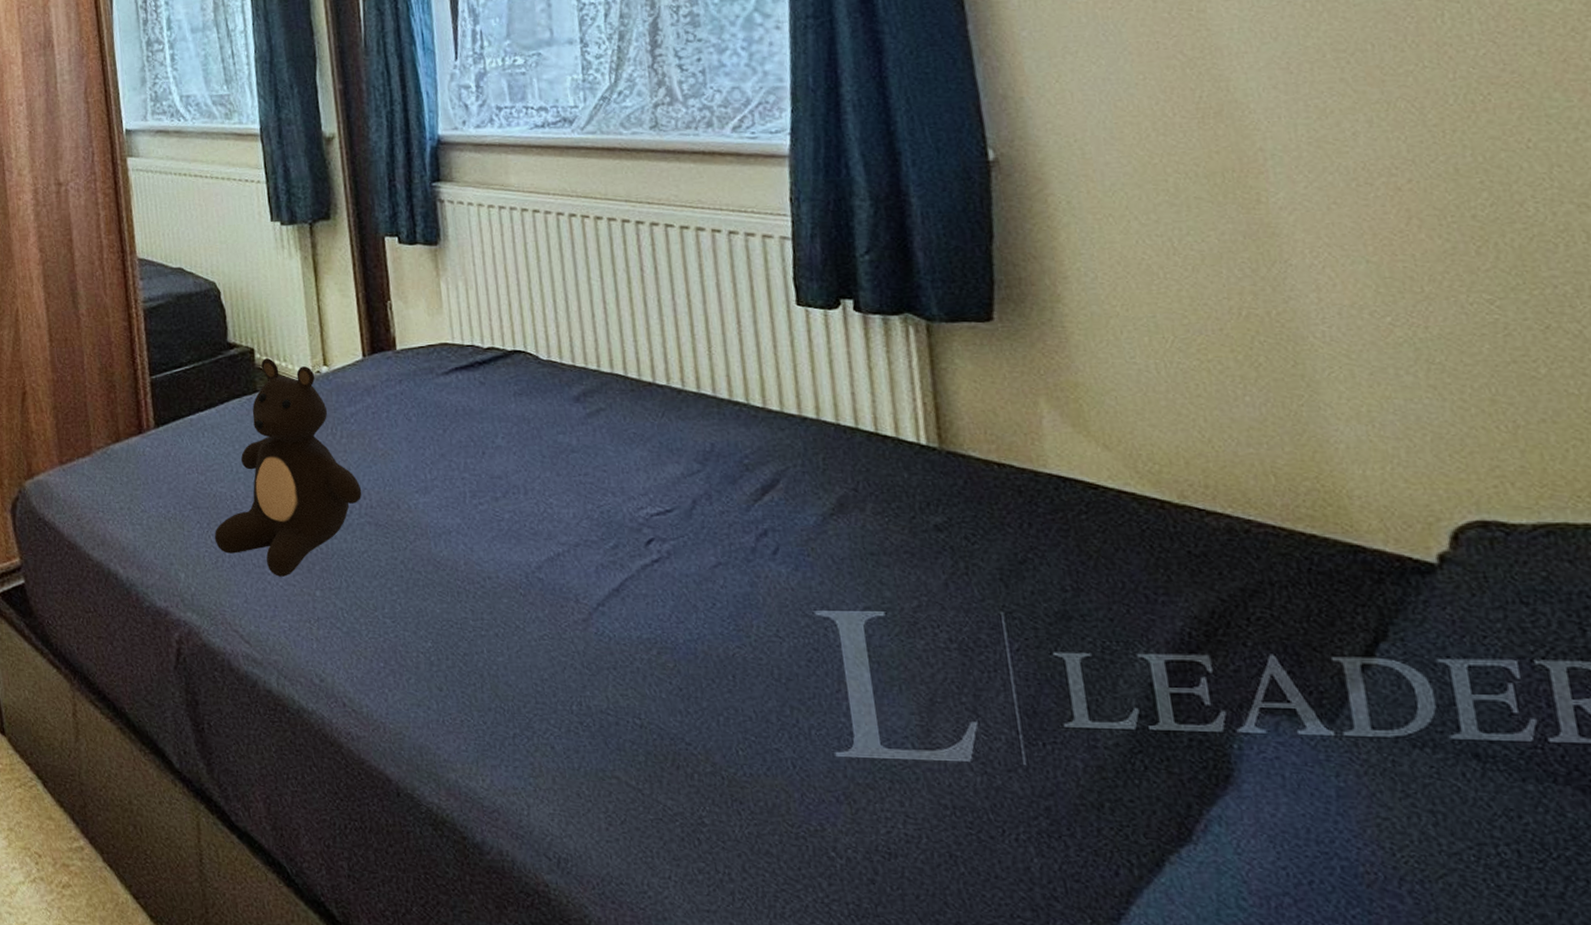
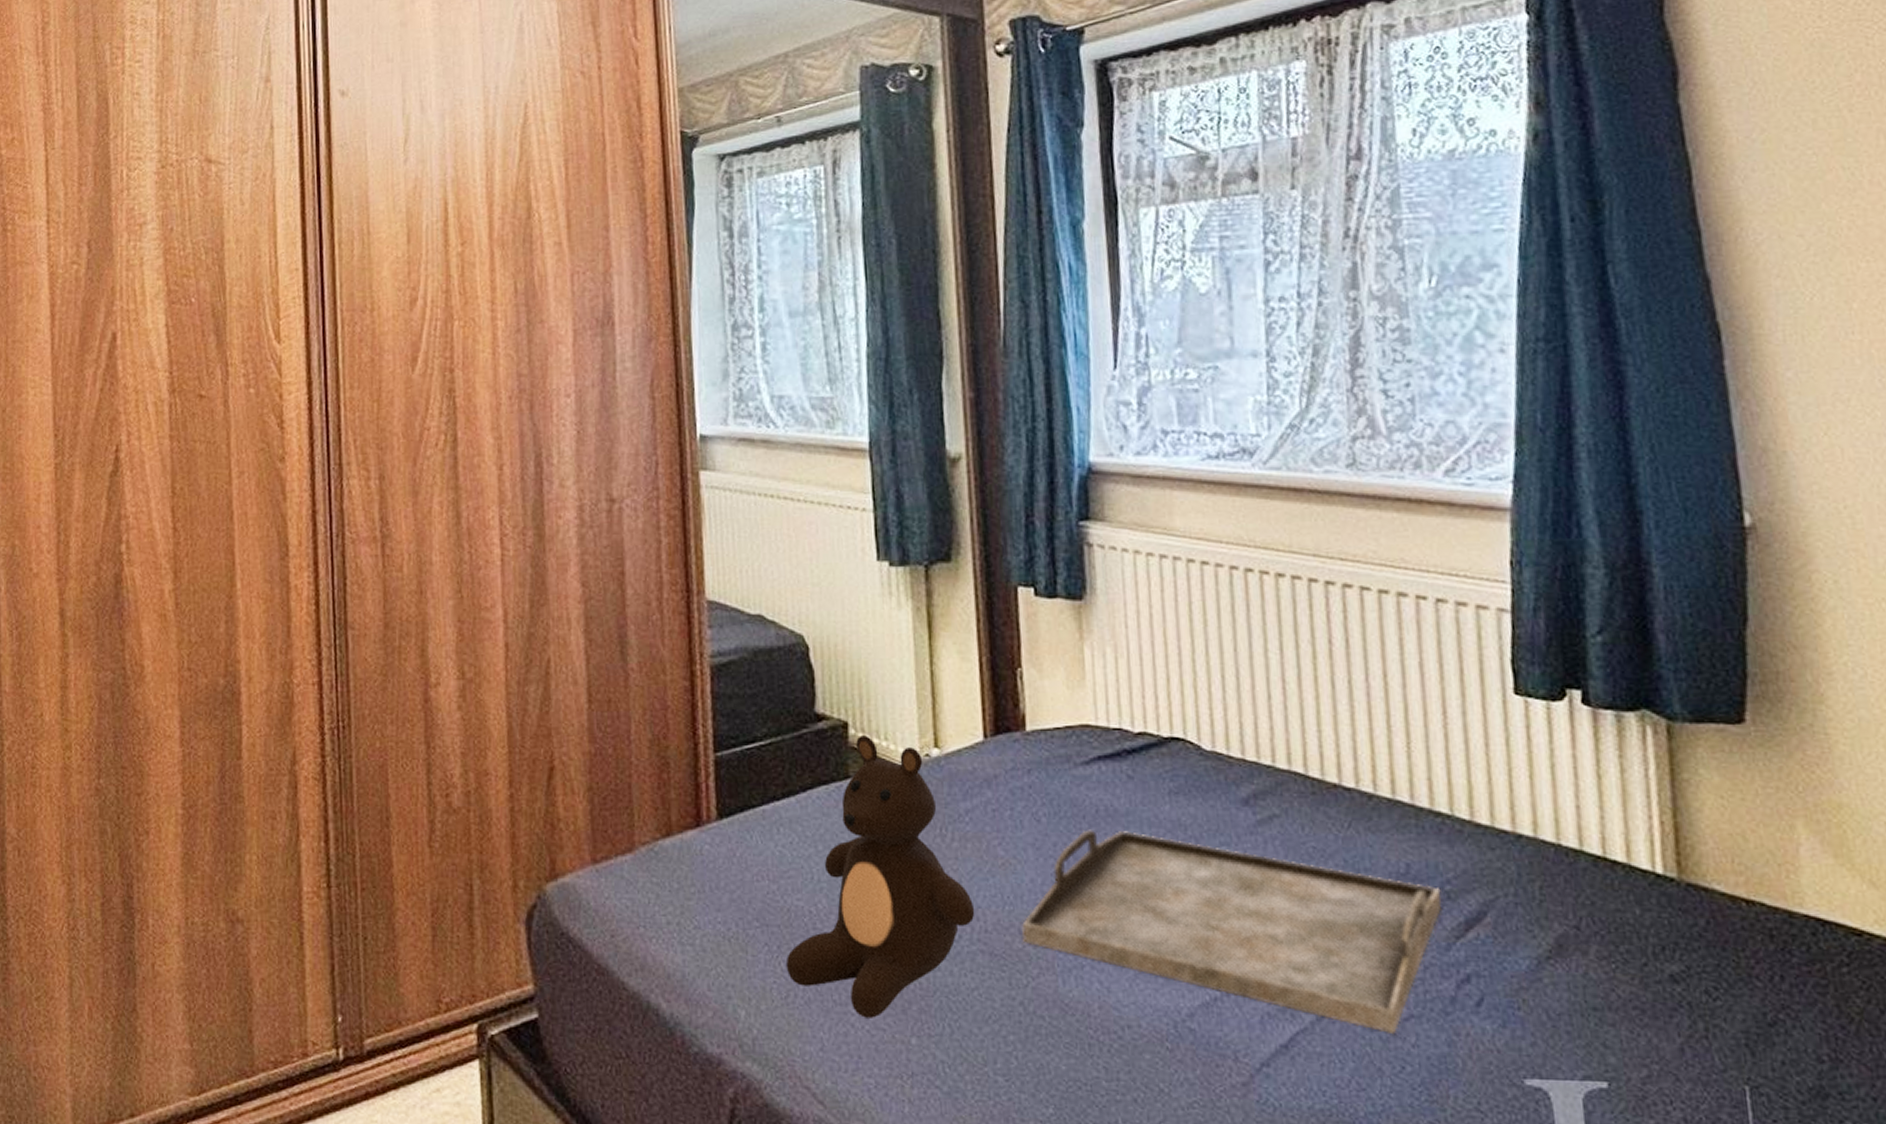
serving tray: none [400,425,742,579] -> present [1022,829,1442,1035]

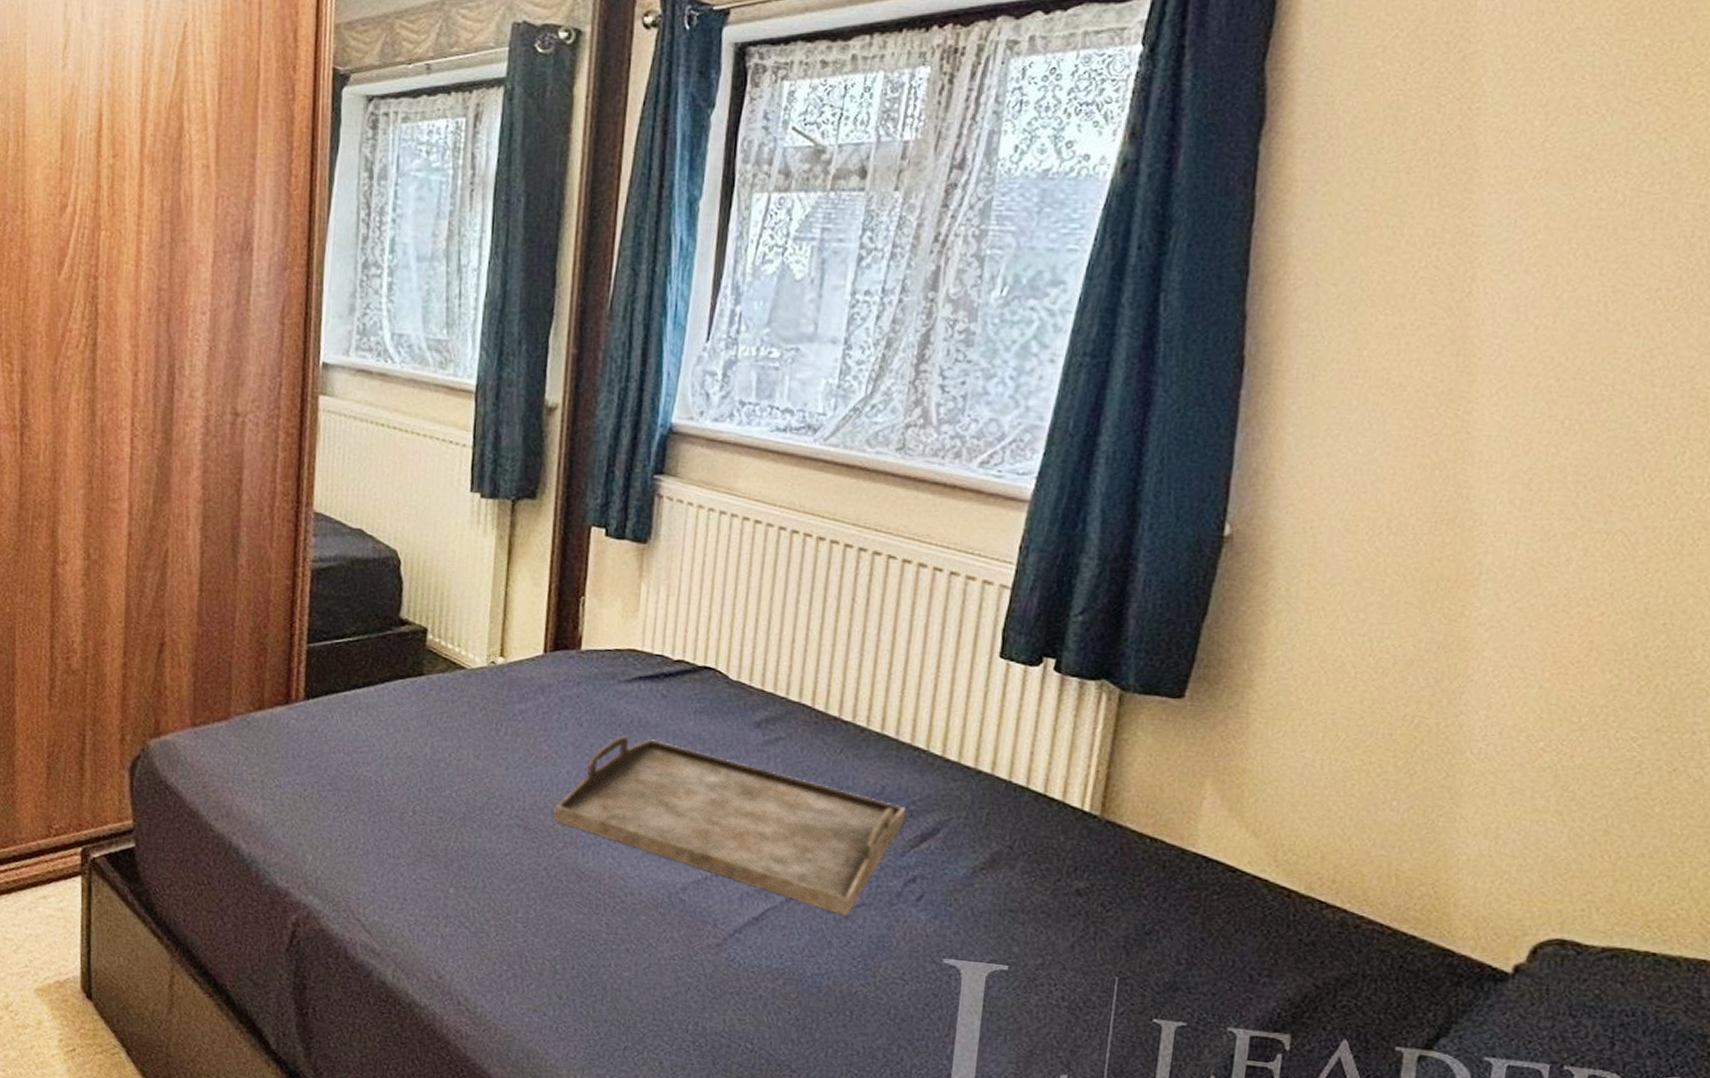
teddy bear: present [785,735,975,1018] -> none [350,641,517,870]

